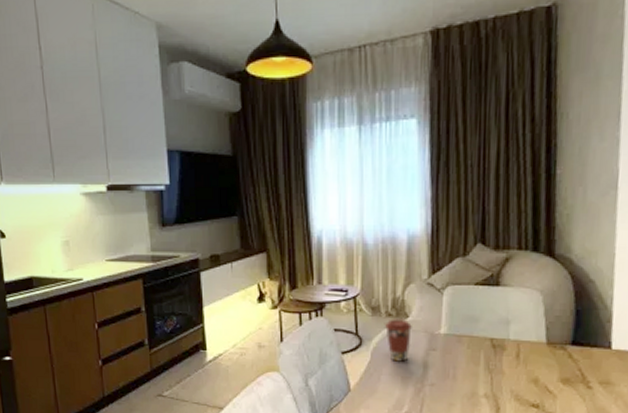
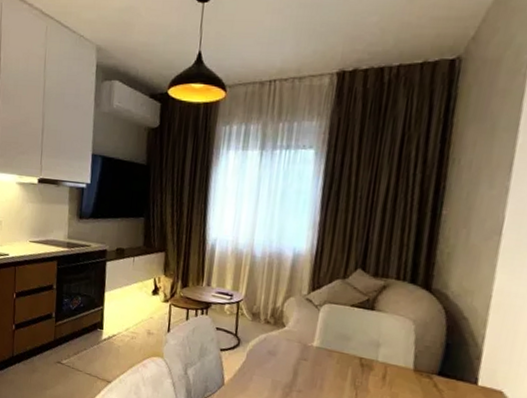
coffee cup: present [385,319,412,362] -> none [262,326,288,367]

